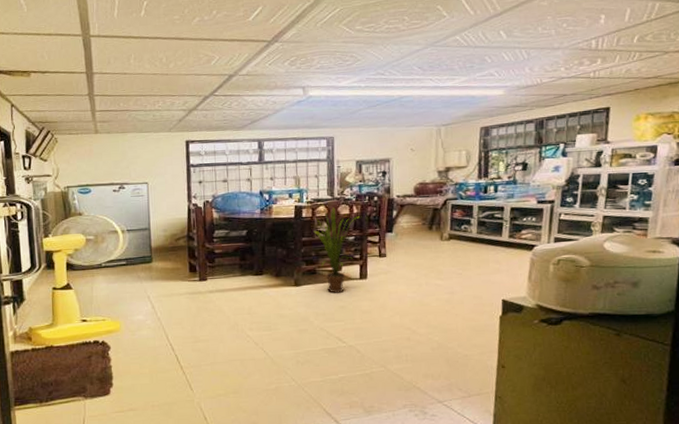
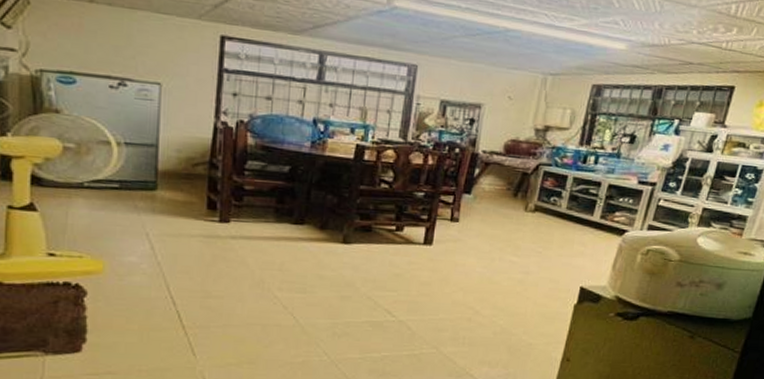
house plant: present [313,205,360,294] -> none [375,148,434,259]

